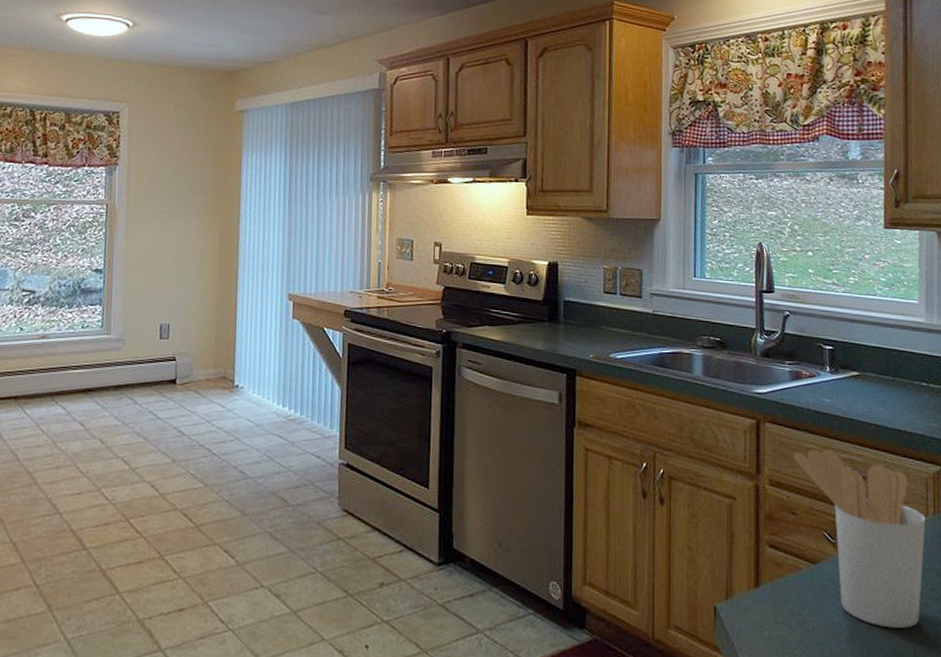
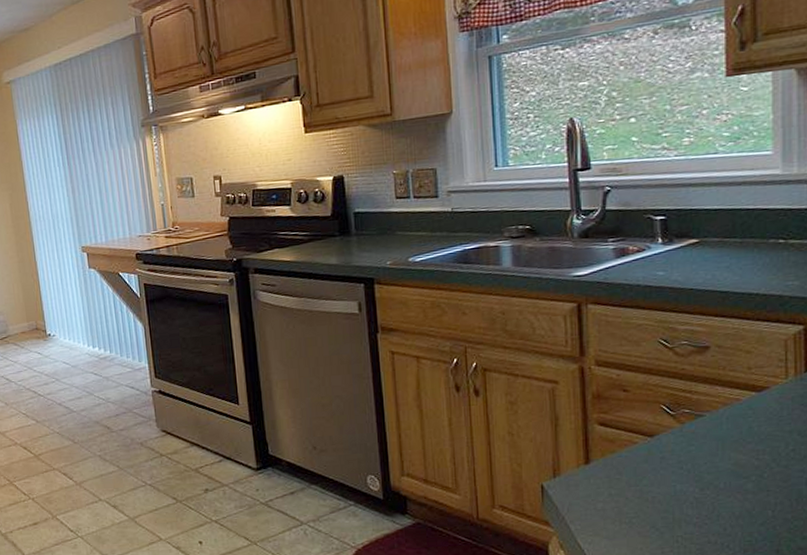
utensil holder: present [793,448,926,628] -> none [622,322,785,491]

